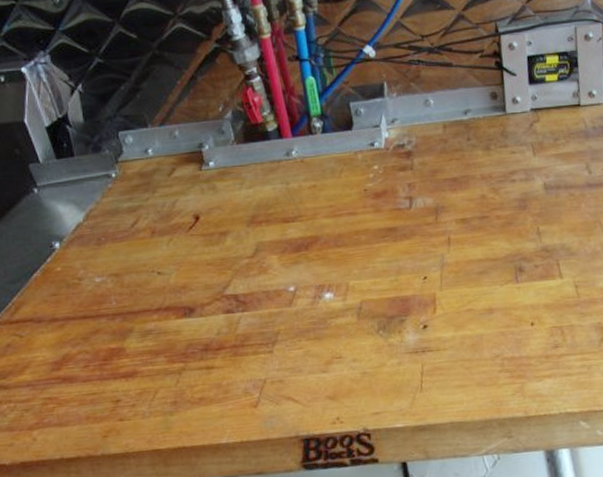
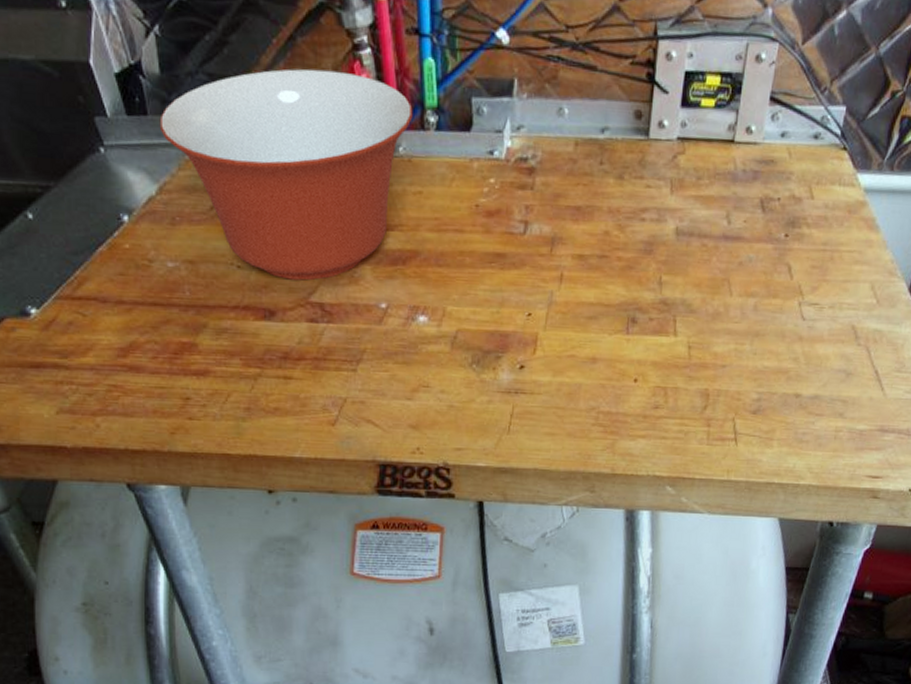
mixing bowl: none [84,98,301,278] -> present [159,69,413,281]

